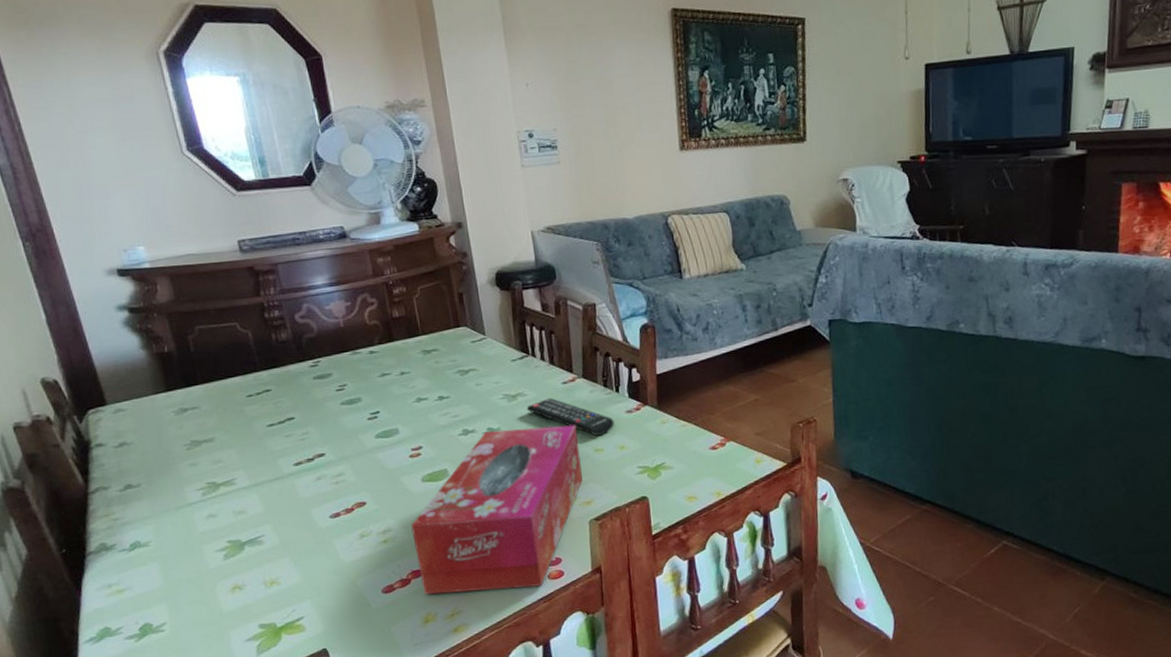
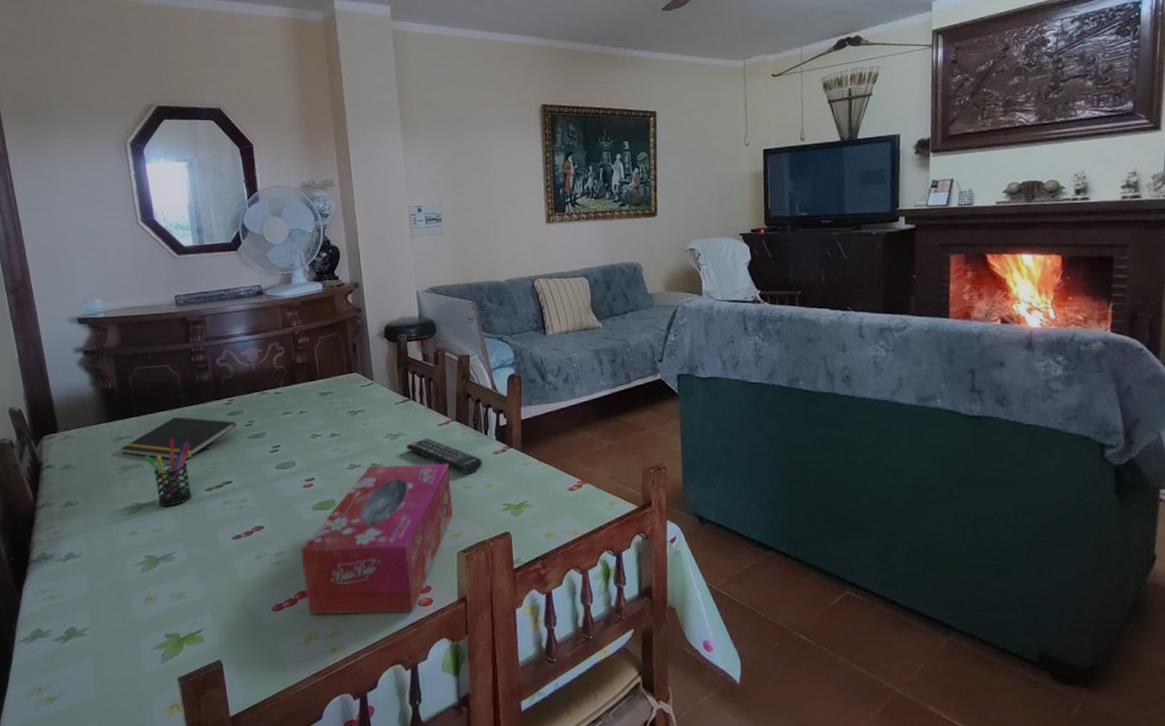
notepad: none [186,382,325,432] -> present [121,416,236,460]
pen holder: none [216,407,279,486] -> present [144,438,192,507]

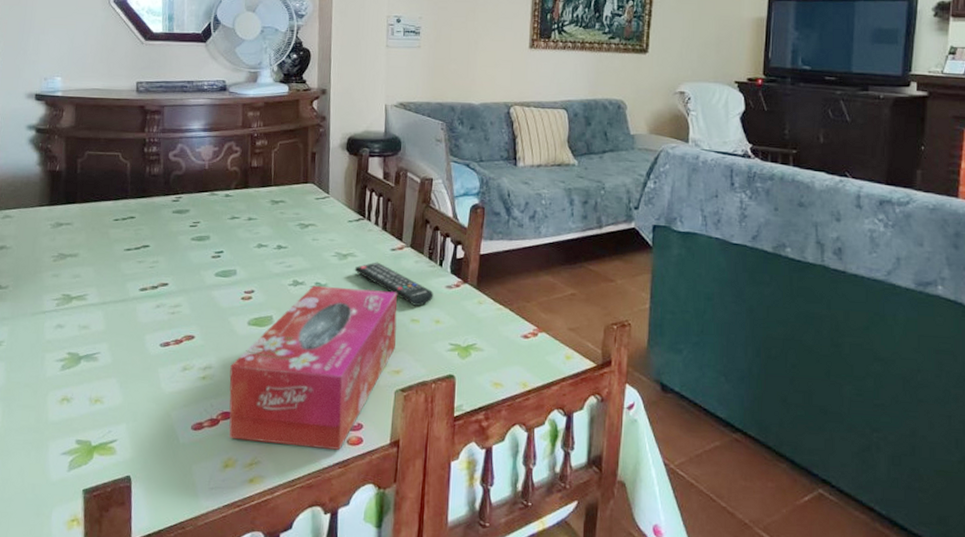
notepad: present [121,416,236,460] -> none [59,208,181,255]
pen holder: present [144,438,192,507] -> none [81,230,130,303]

